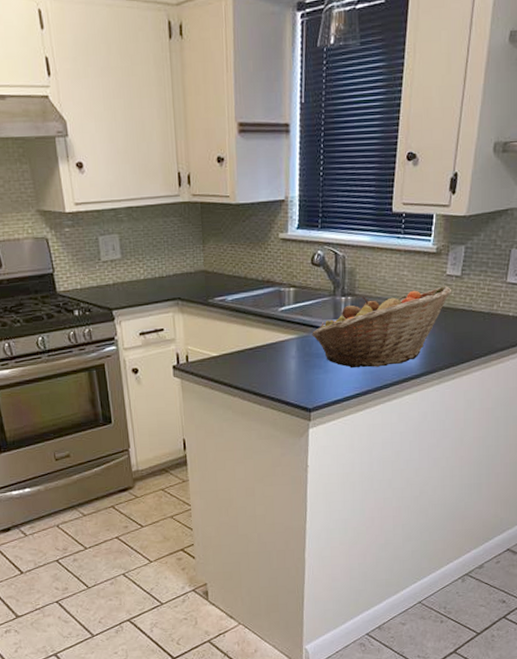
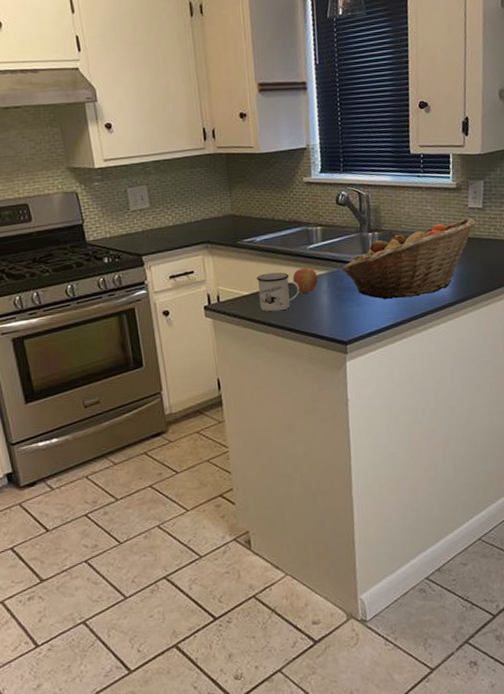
mug: none [225,334,269,375] -> present [256,272,300,312]
apple: none [262,331,287,357] -> present [293,268,318,293]

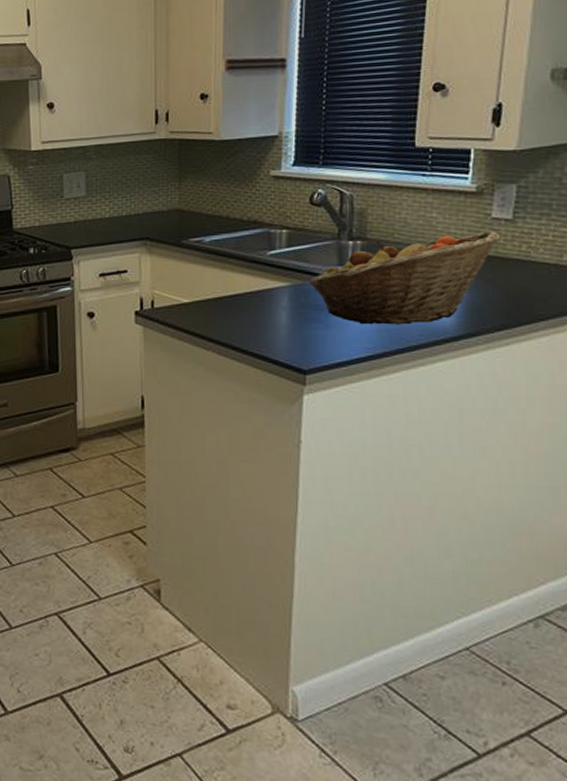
mug: present [256,272,300,312] -> none [200,279,253,325]
apple: present [293,268,318,293] -> none [245,277,277,307]

